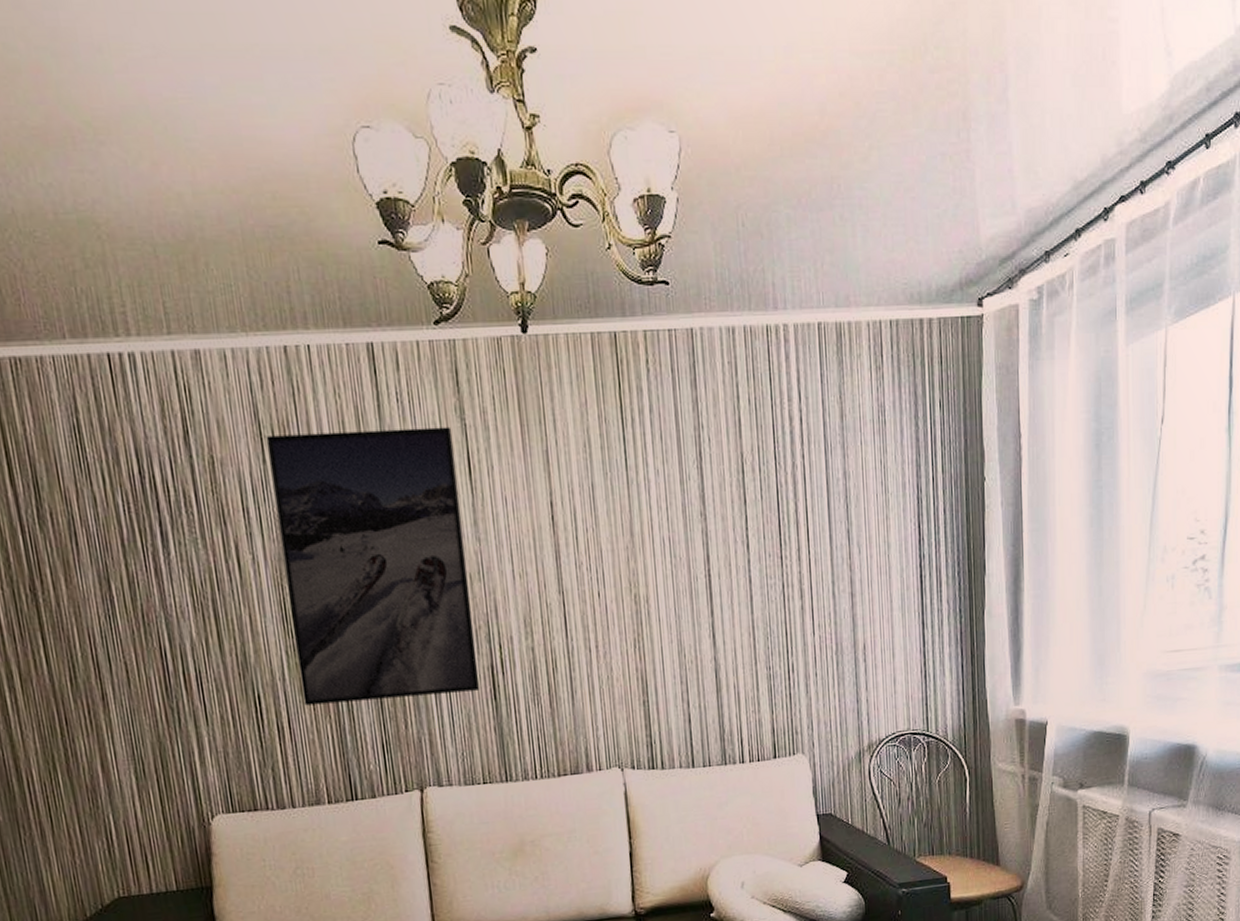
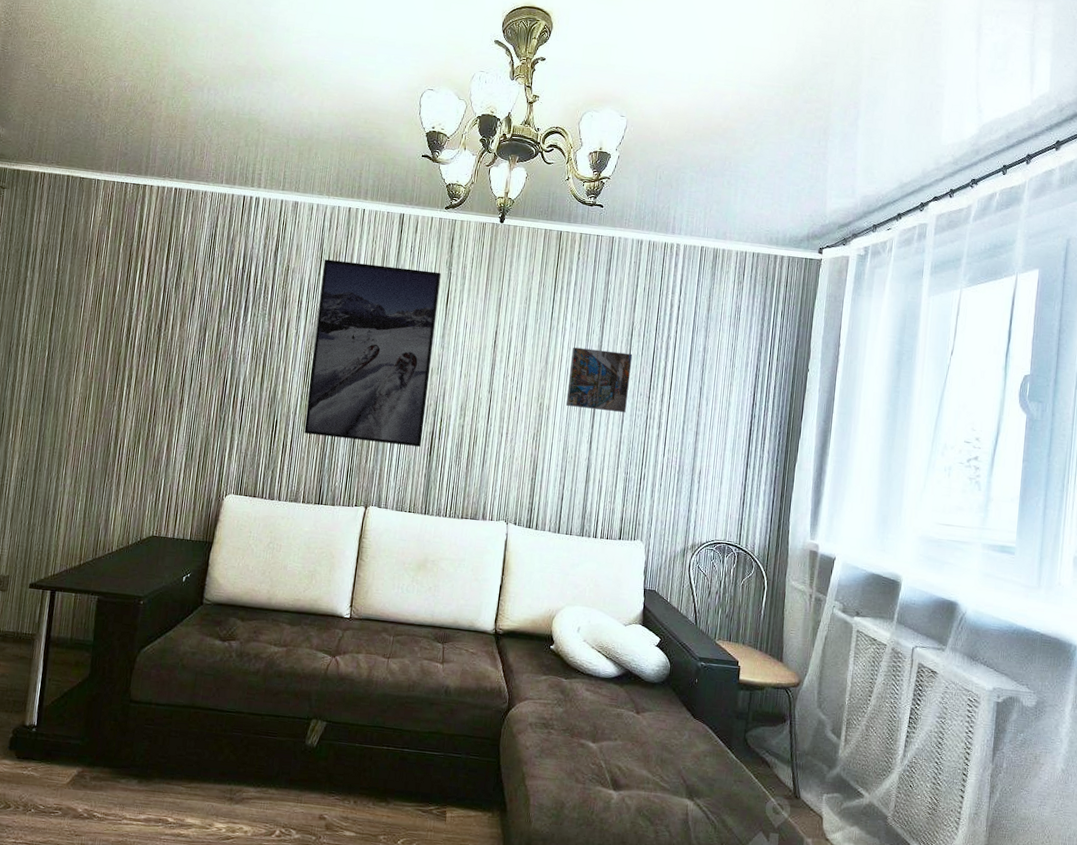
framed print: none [665,499,753,591] -> present [566,347,633,412]

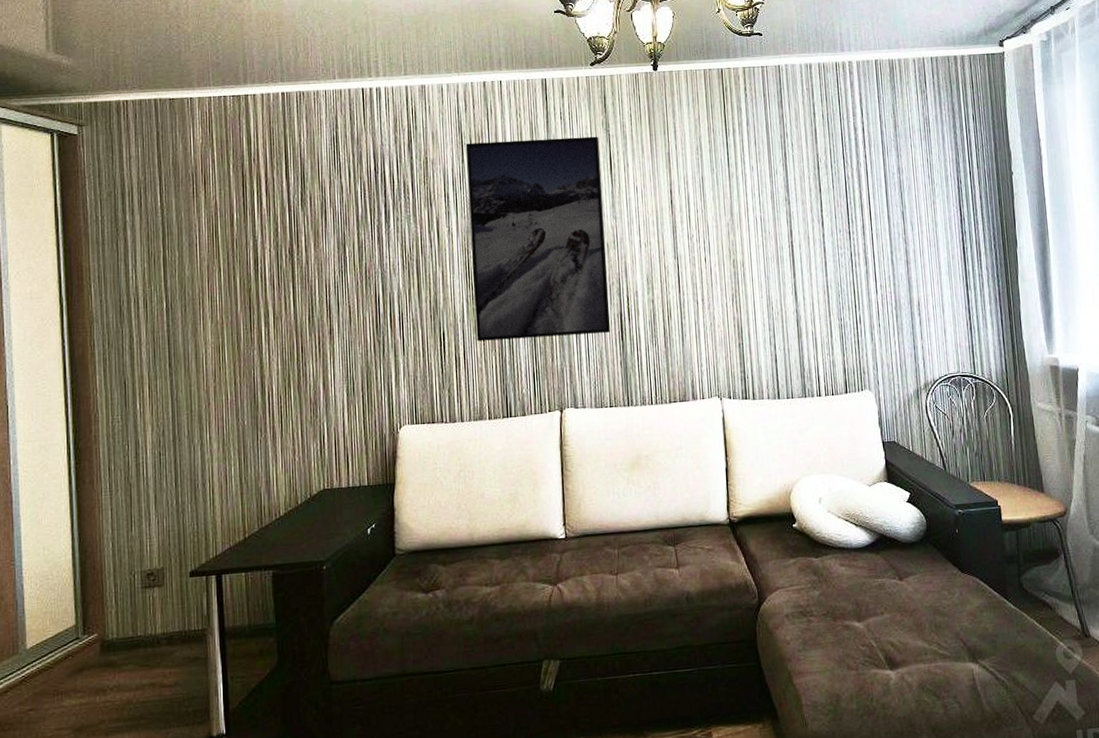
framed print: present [566,347,633,412] -> none [757,188,827,258]

